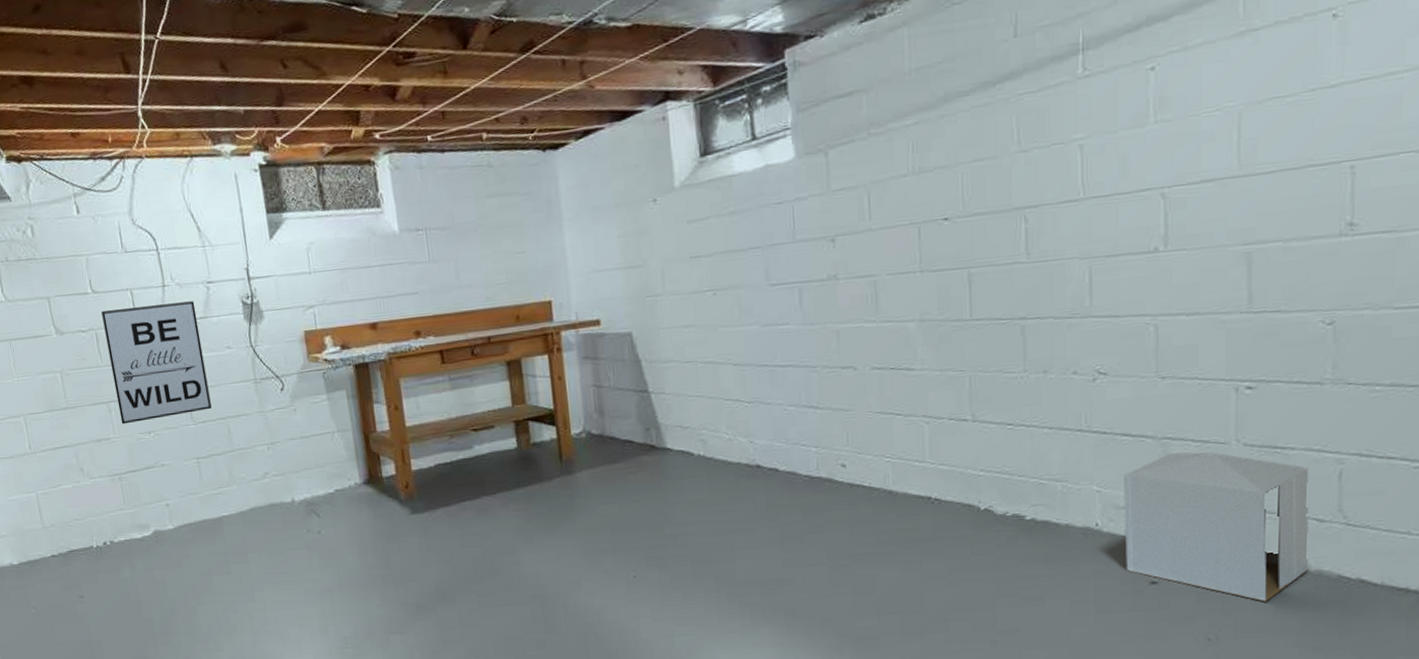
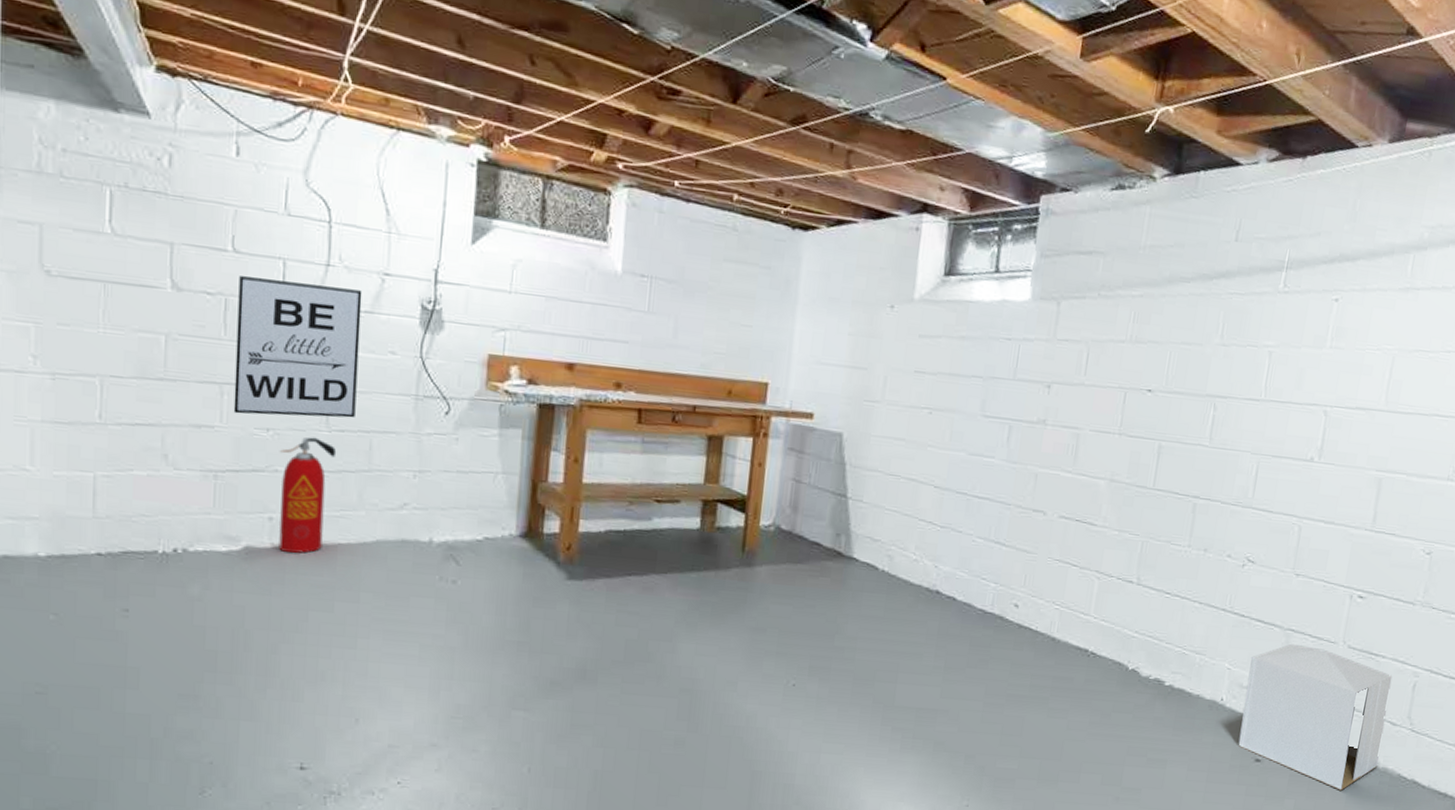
fire extinguisher: none [161,431,211,530] -> present [279,437,337,554]

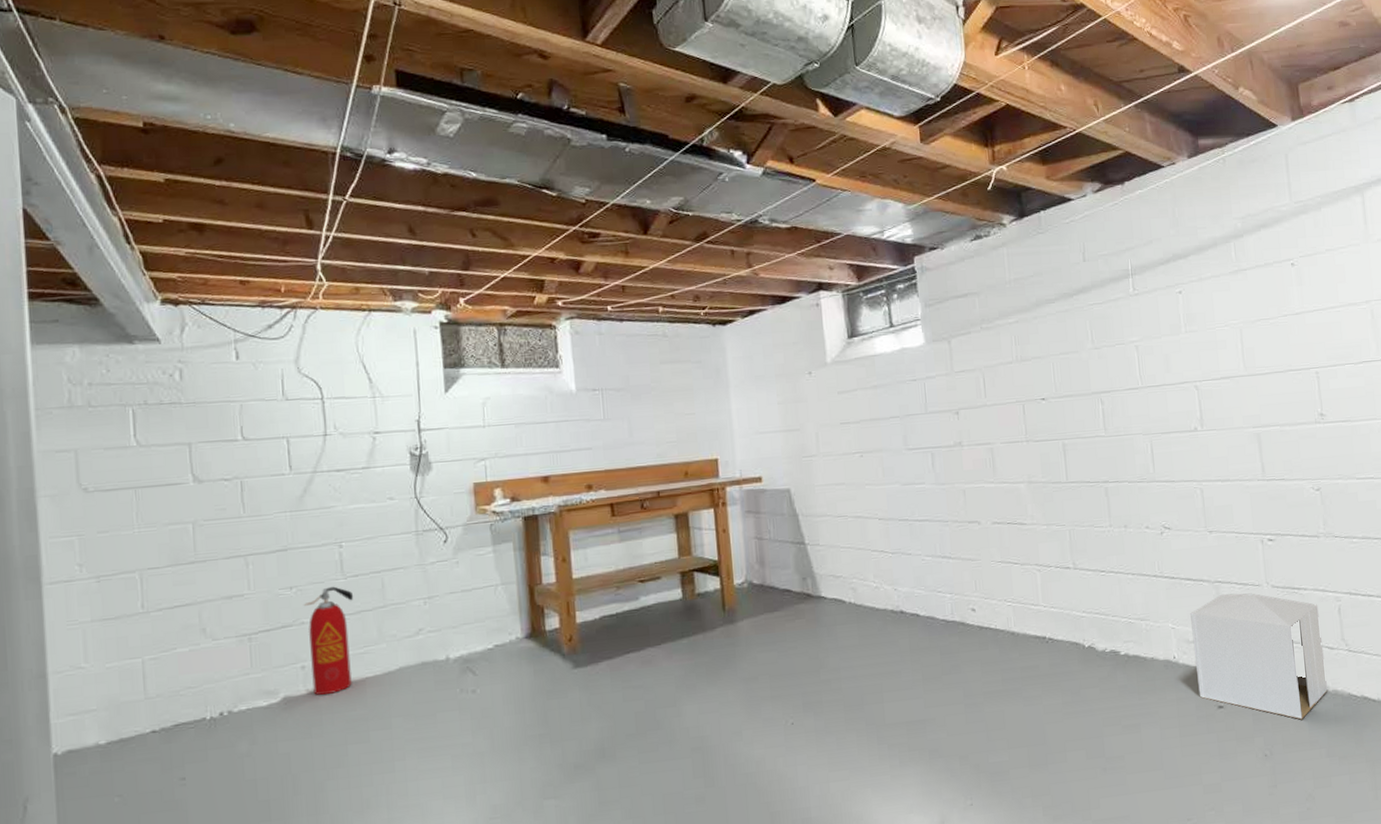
wall art: present [233,276,363,418] -> none [251,451,366,580]

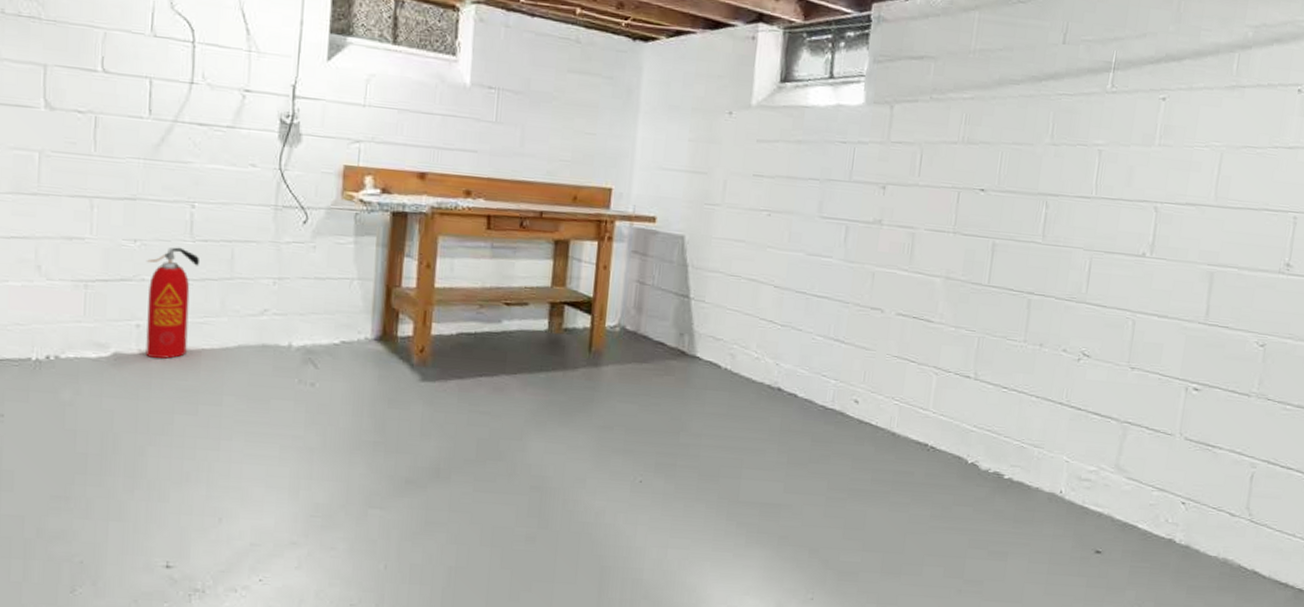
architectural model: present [1190,593,1328,720] -> none [1078,436,1230,582]

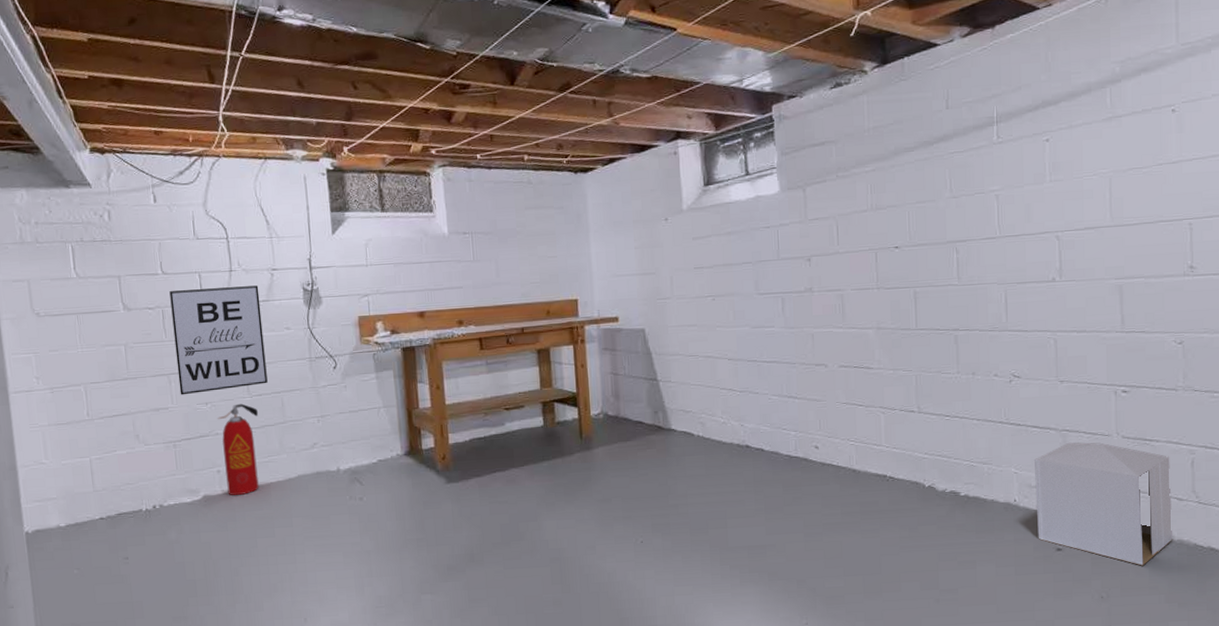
wall art: none [103,95,224,228] -> present [169,285,268,395]
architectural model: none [1078,436,1230,582] -> present [1035,442,1173,566]

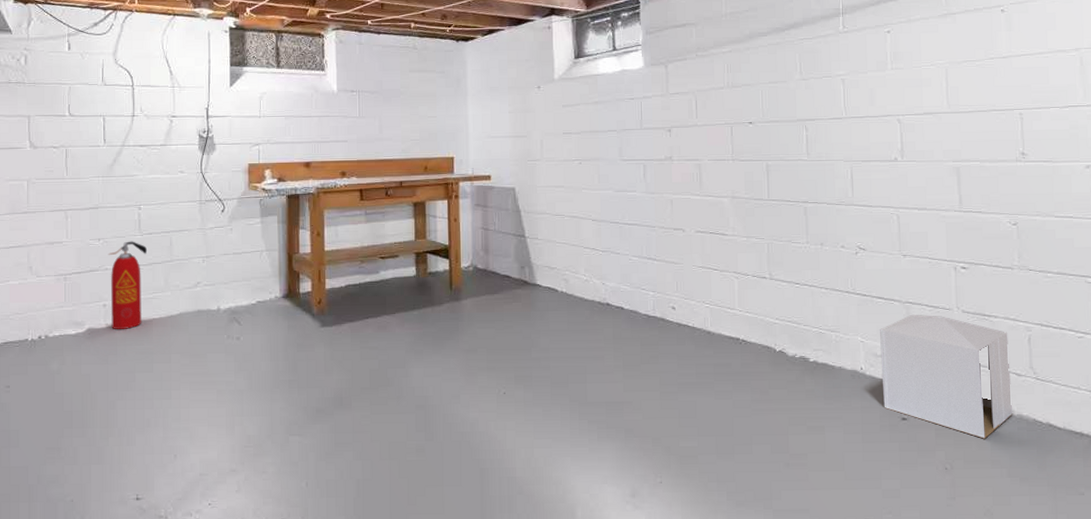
wall art: present [169,285,268,395] -> none [74,130,159,231]

